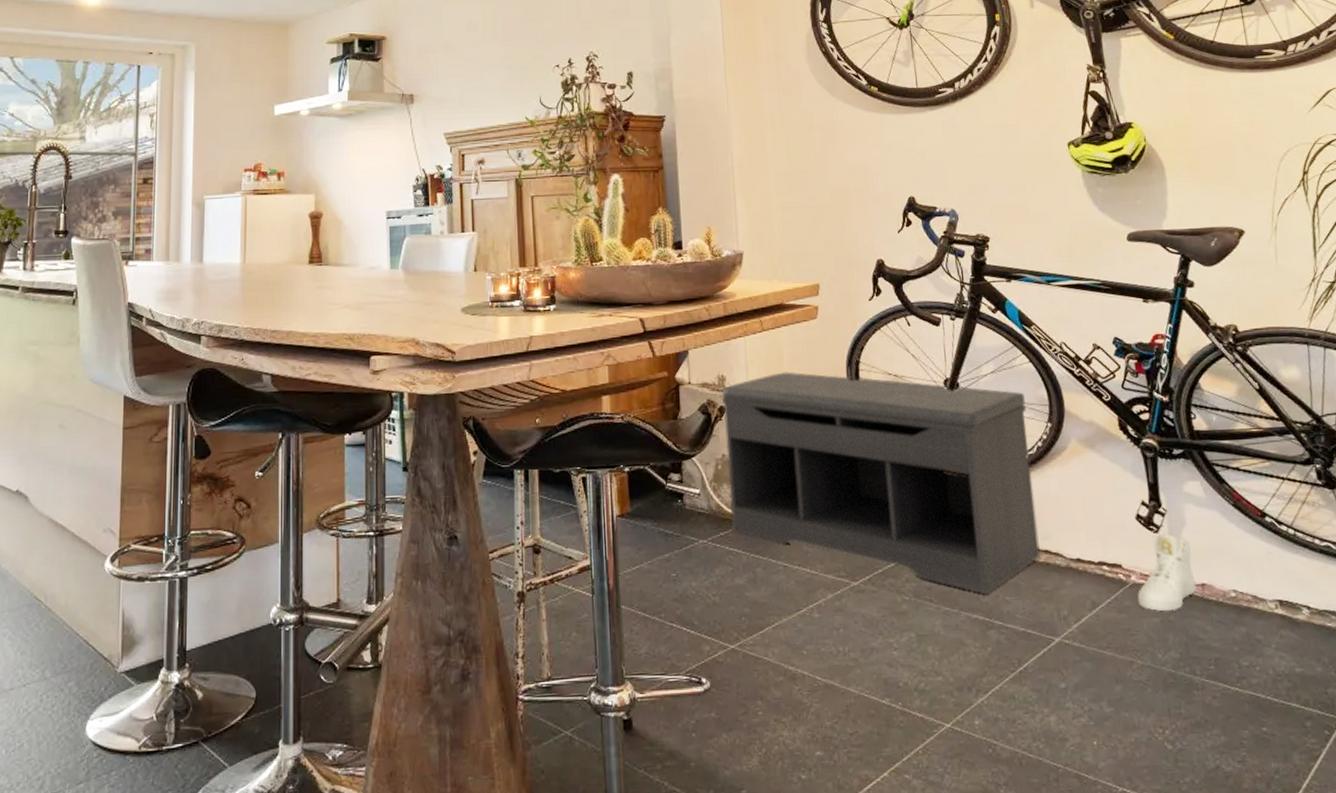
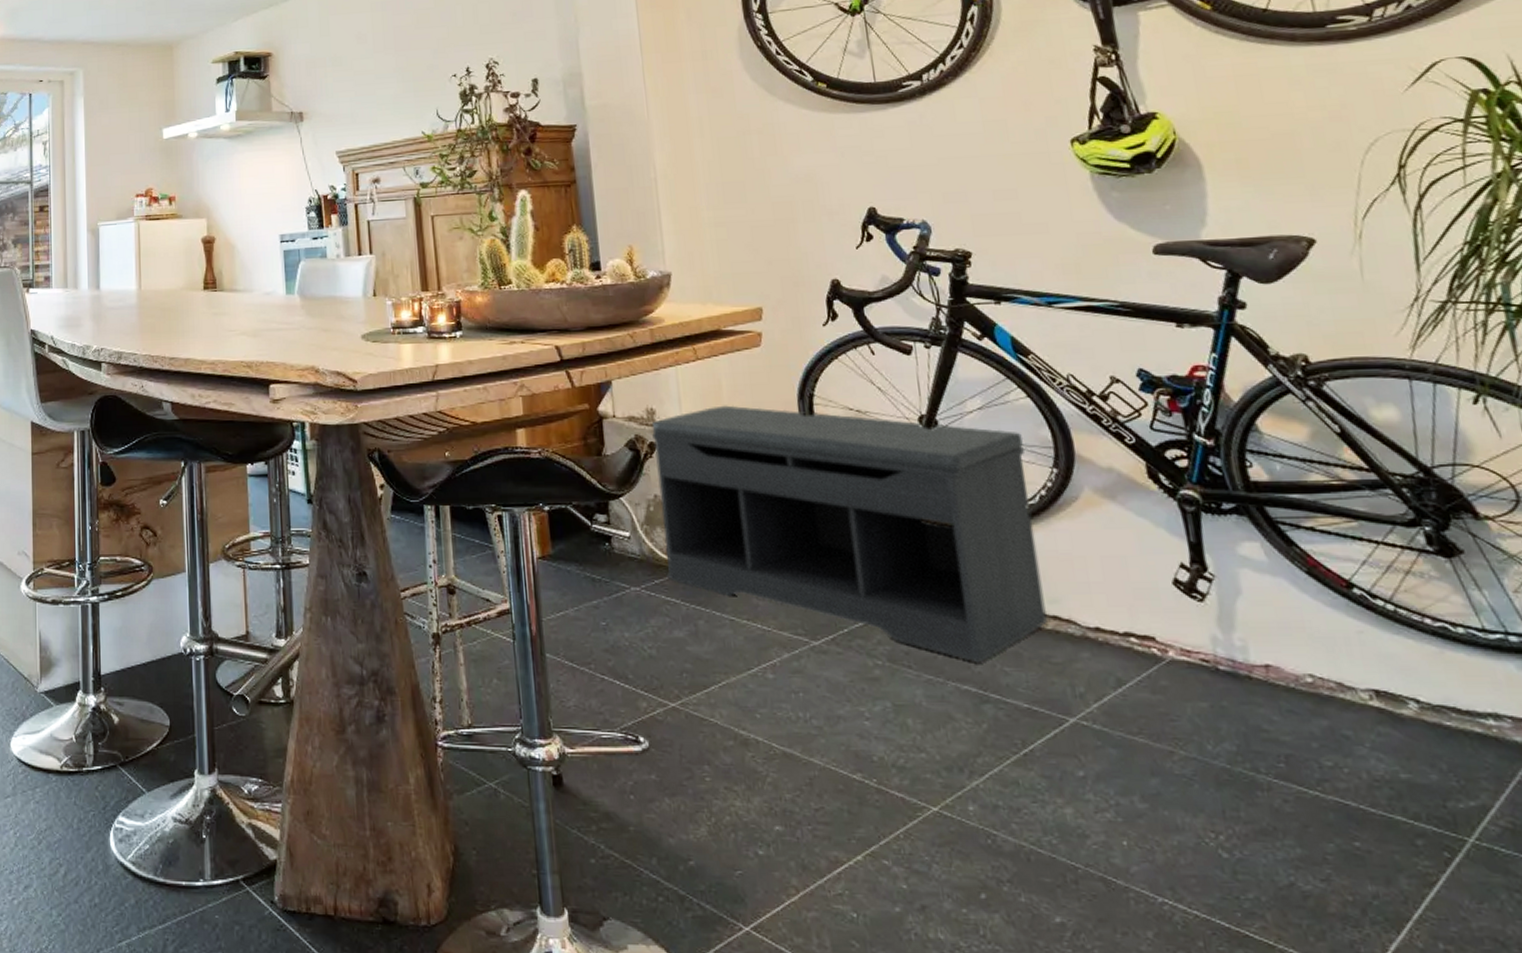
sneaker: present [1137,534,1198,611] -> none [1177,603,1260,696]

